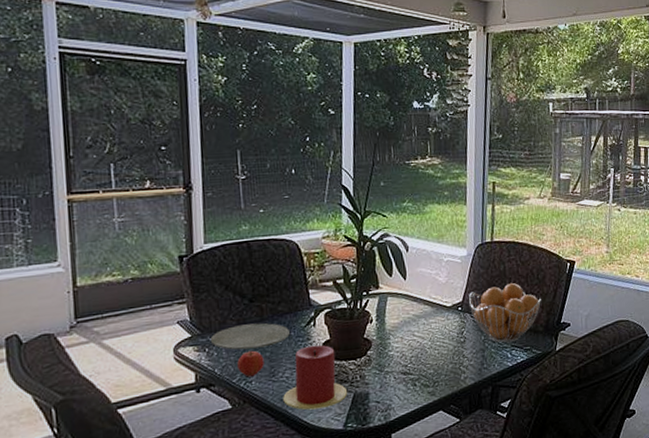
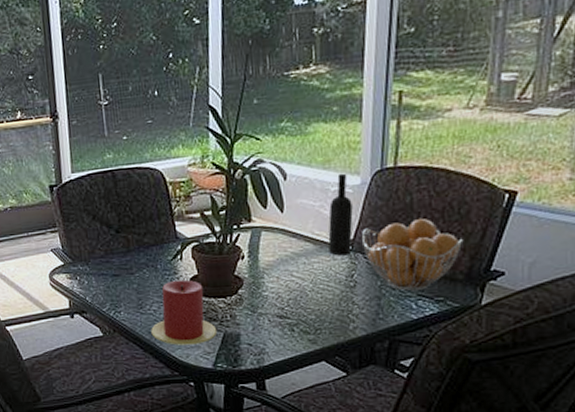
plate: present [210,322,290,350] -> none [80,254,156,280]
apple: present [237,351,264,377] -> none [106,282,132,307]
wine bottle: none [443,246,462,316] -> present [328,173,353,256]

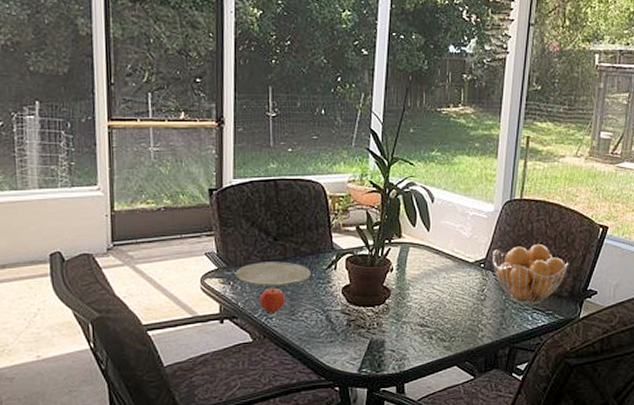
plate: none [80,254,156,280] -> present [235,261,311,286]
apple: none [106,282,132,307] -> present [259,289,285,313]
candle: present [151,279,218,345] -> none [301,288,364,351]
wine bottle: present [328,173,353,256] -> none [465,201,486,272]

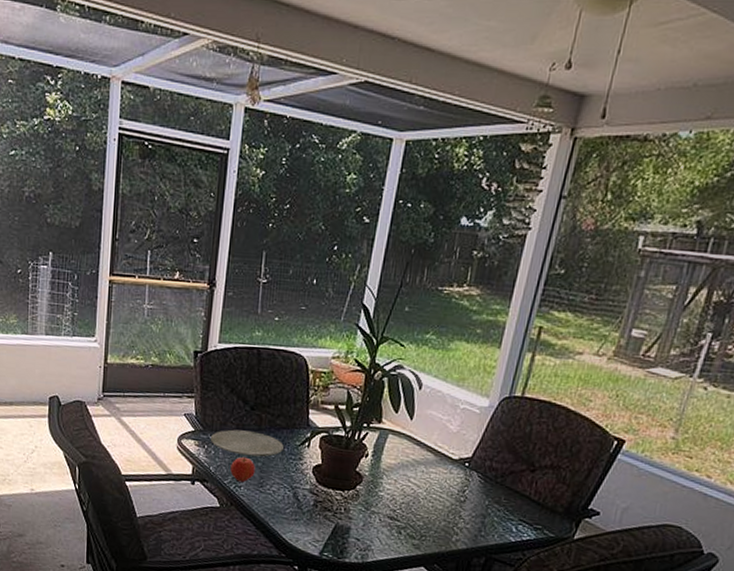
fruit basket: present [493,243,569,305] -> none [479,448,570,516]

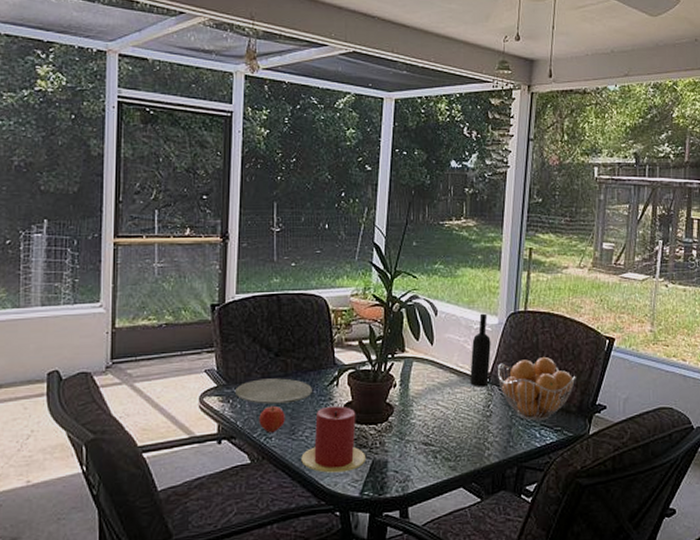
candle: none [266,465,330,531] -> present [301,405,367,473]
wine bottle: none [447,393,478,471] -> present [470,313,491,387]
fruit basket: none [479,448,570,516] -> present [498,356,576,421]

